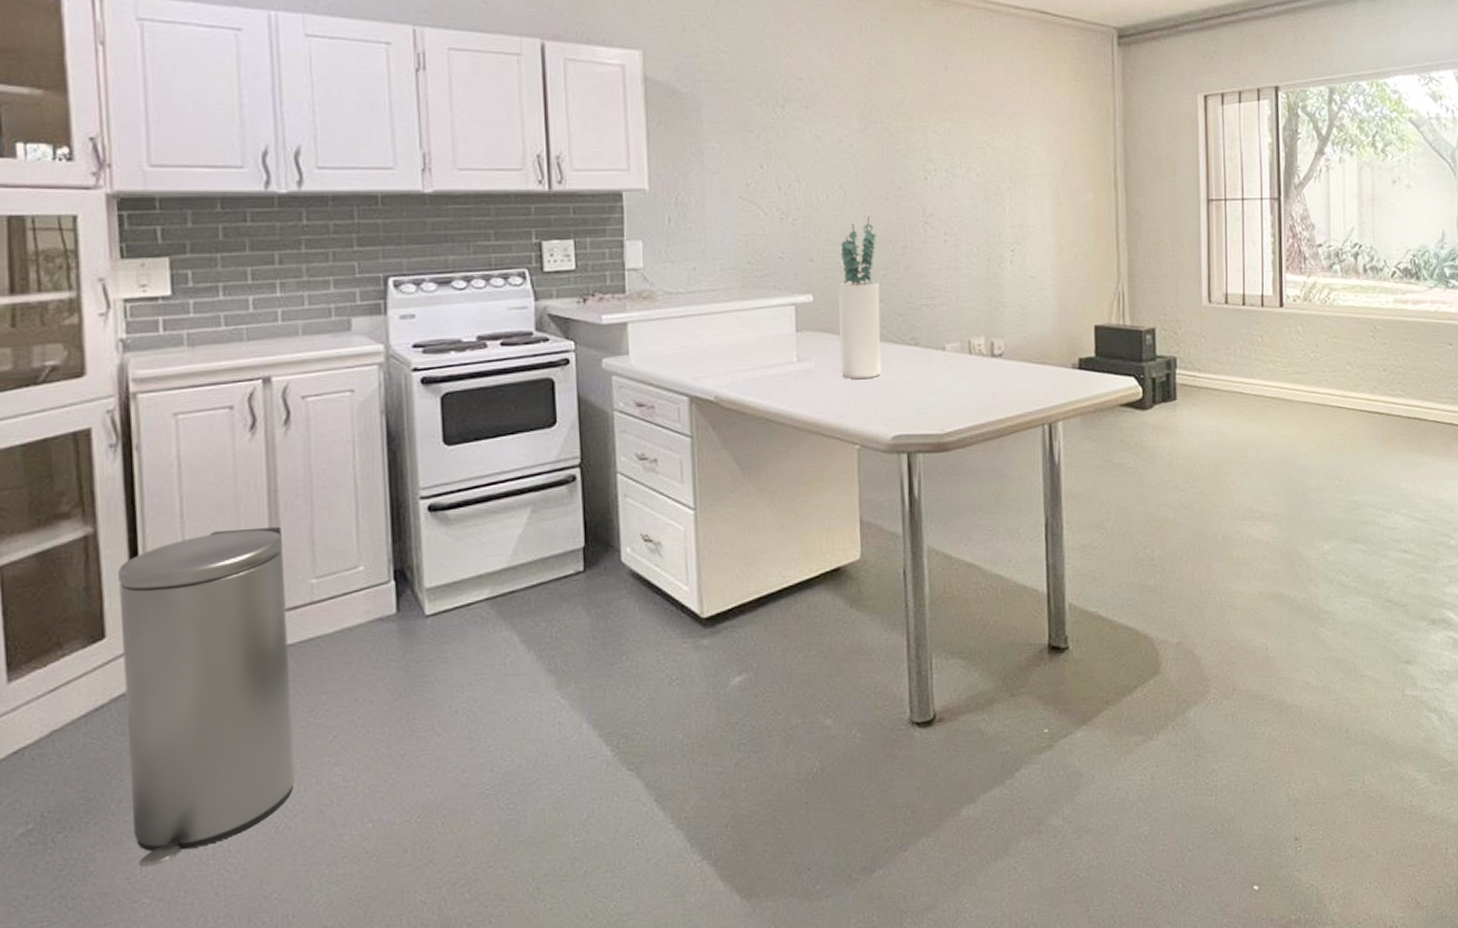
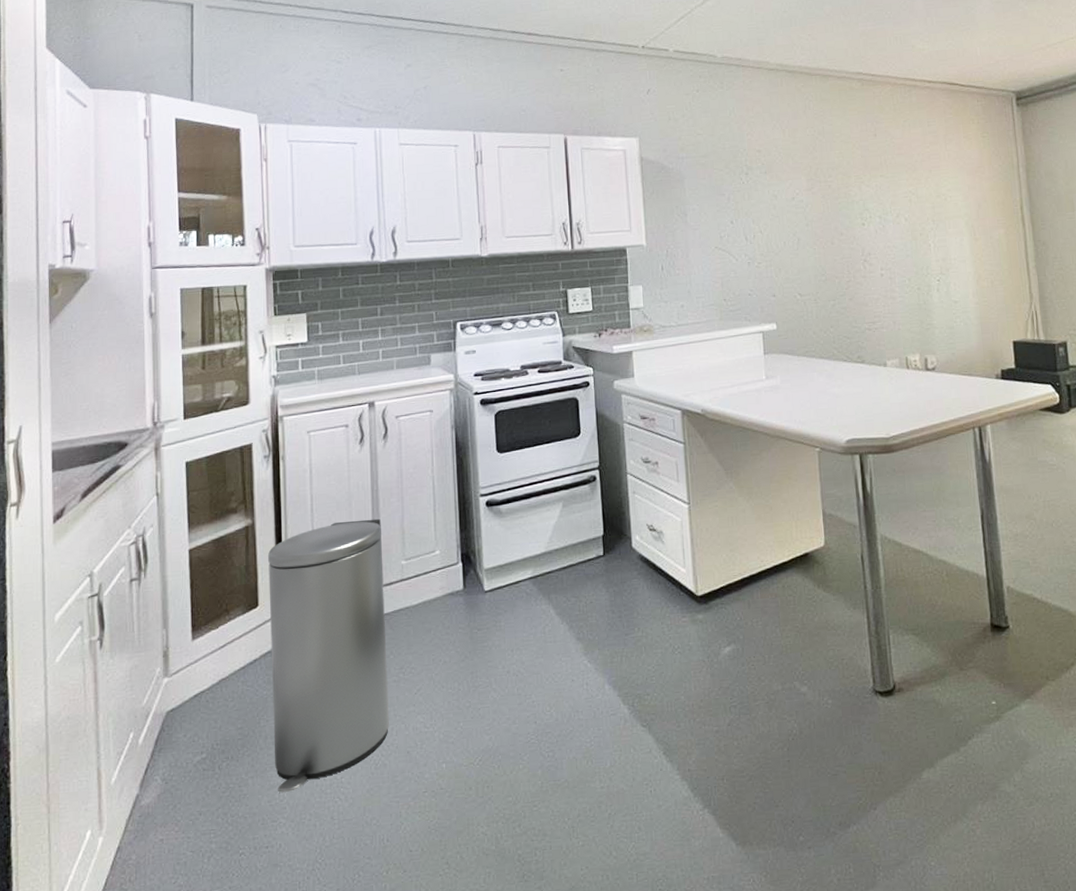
vase: present [838,216,882,380] -> none [796,258,835,393]

